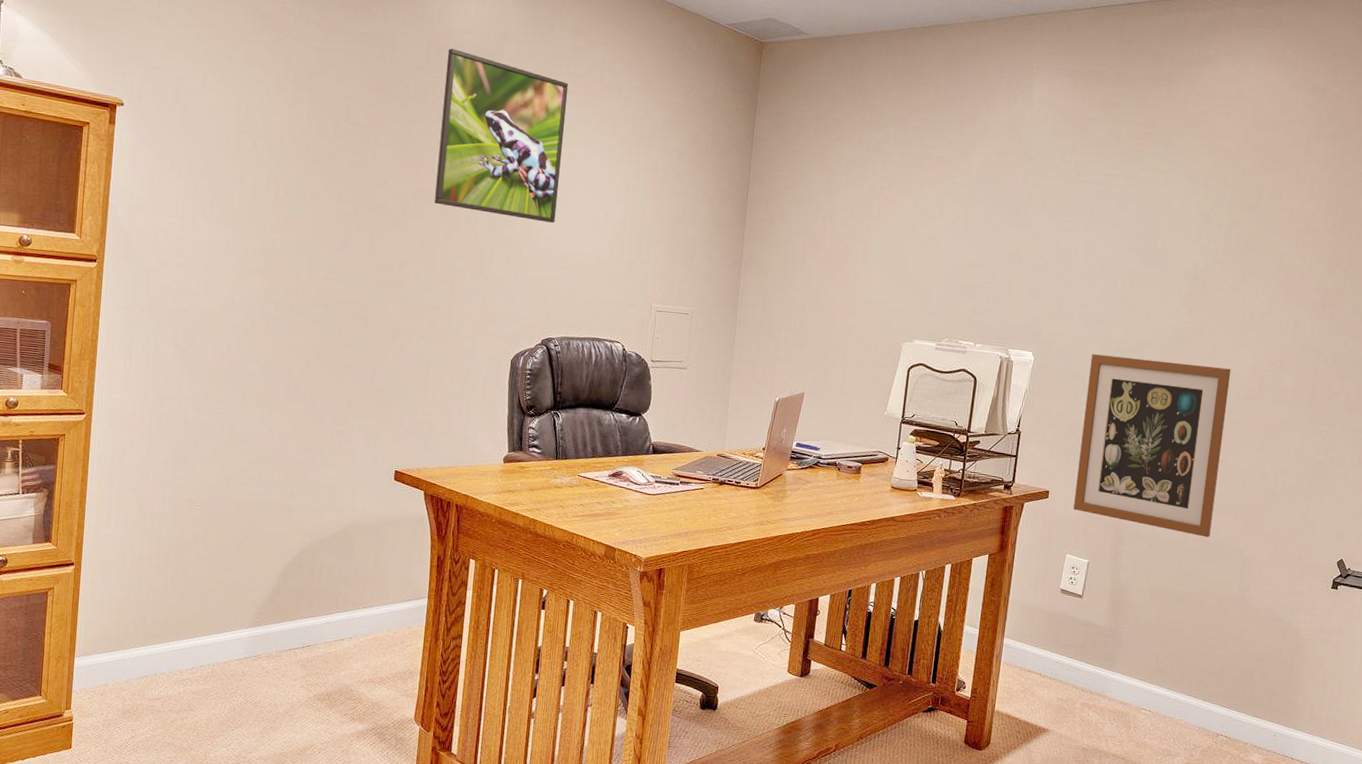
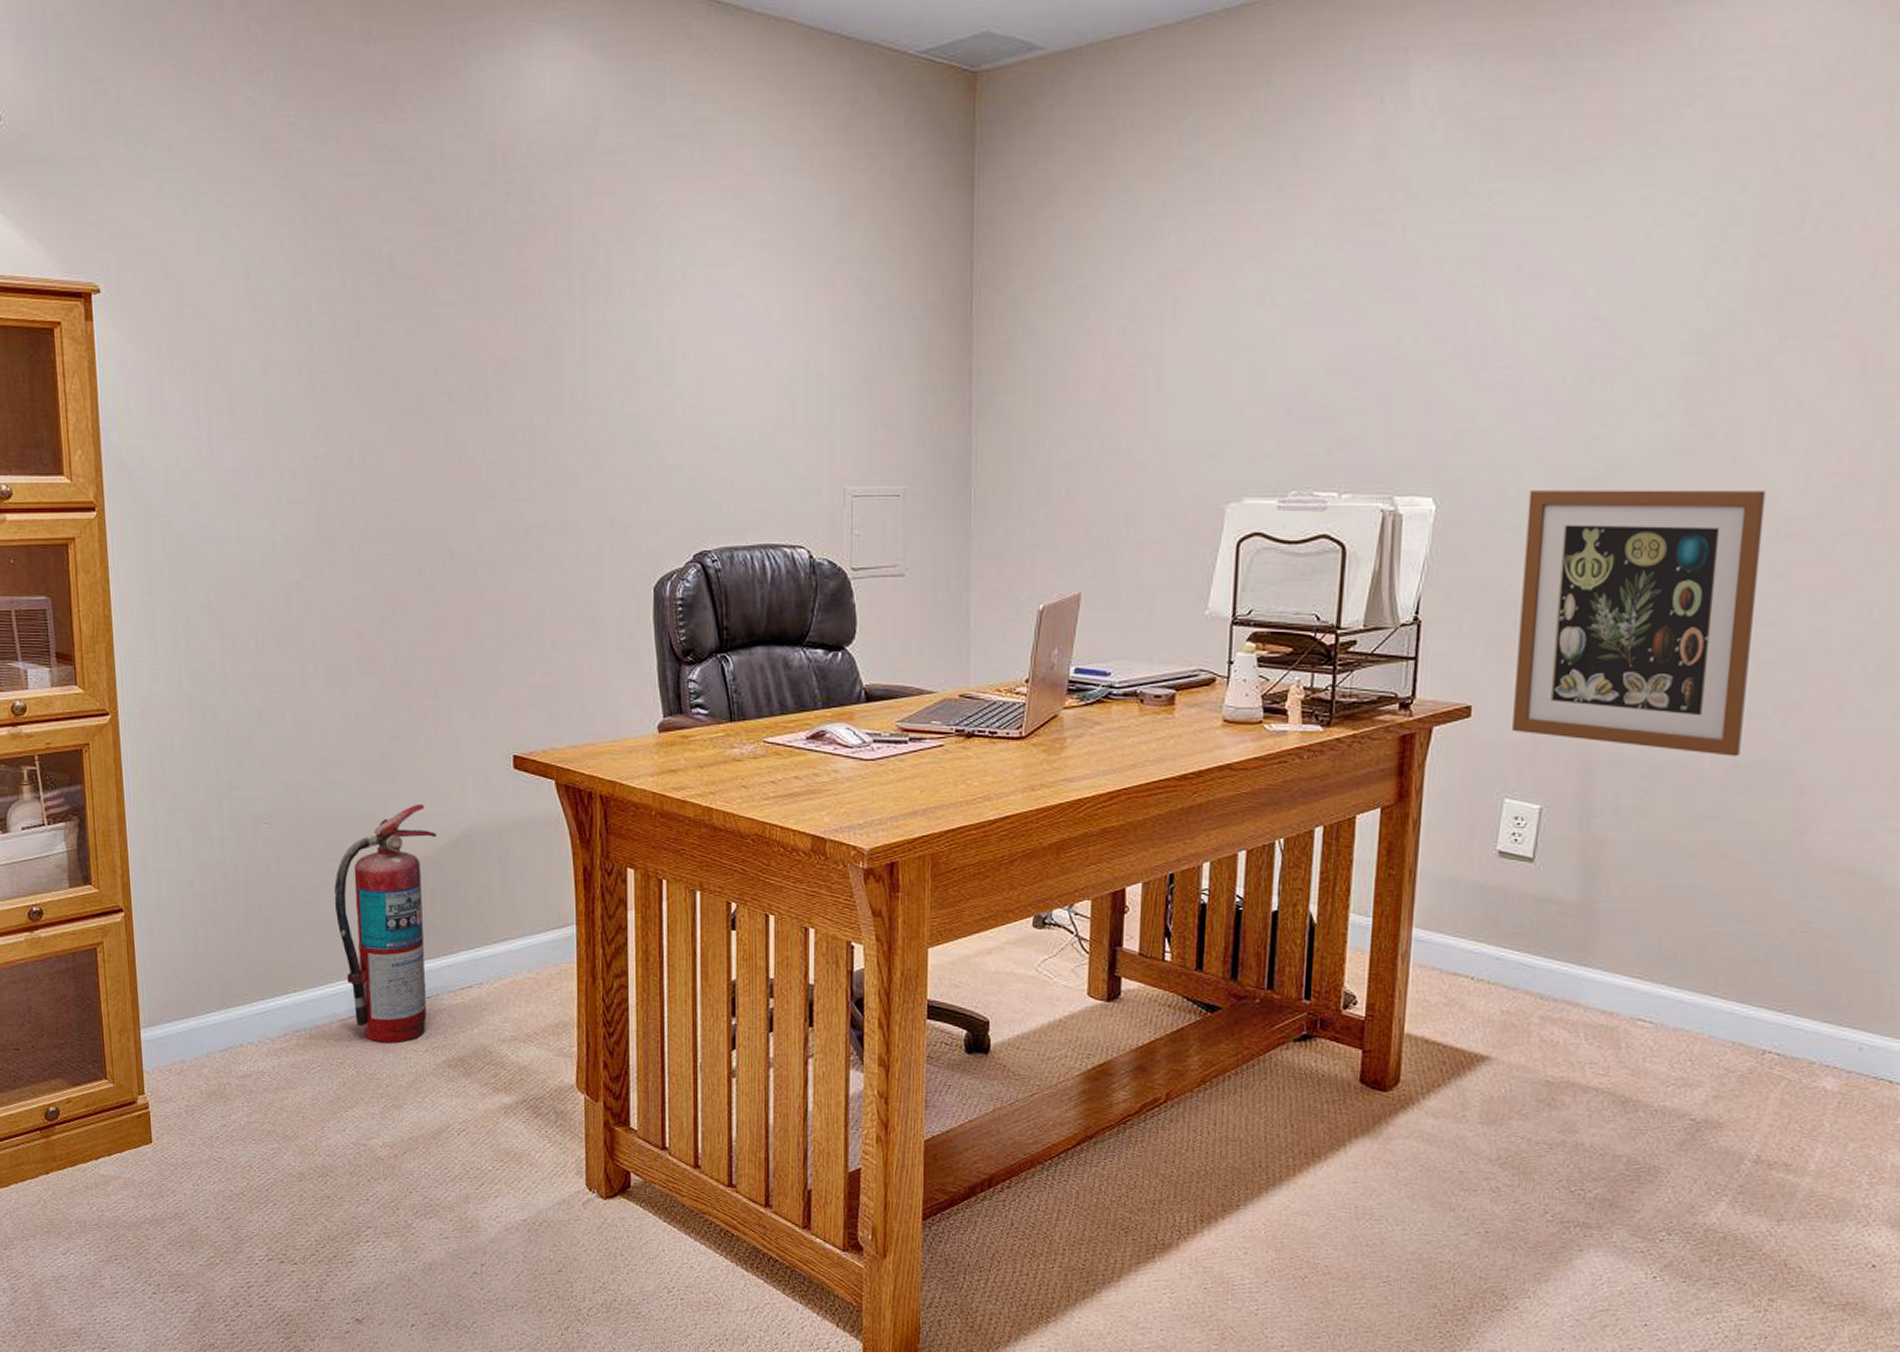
fire extinguisher: none [244,500,330,679] -> present [334,803,437,1043]
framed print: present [435,48,569,223] -> none [519,148,695,385]

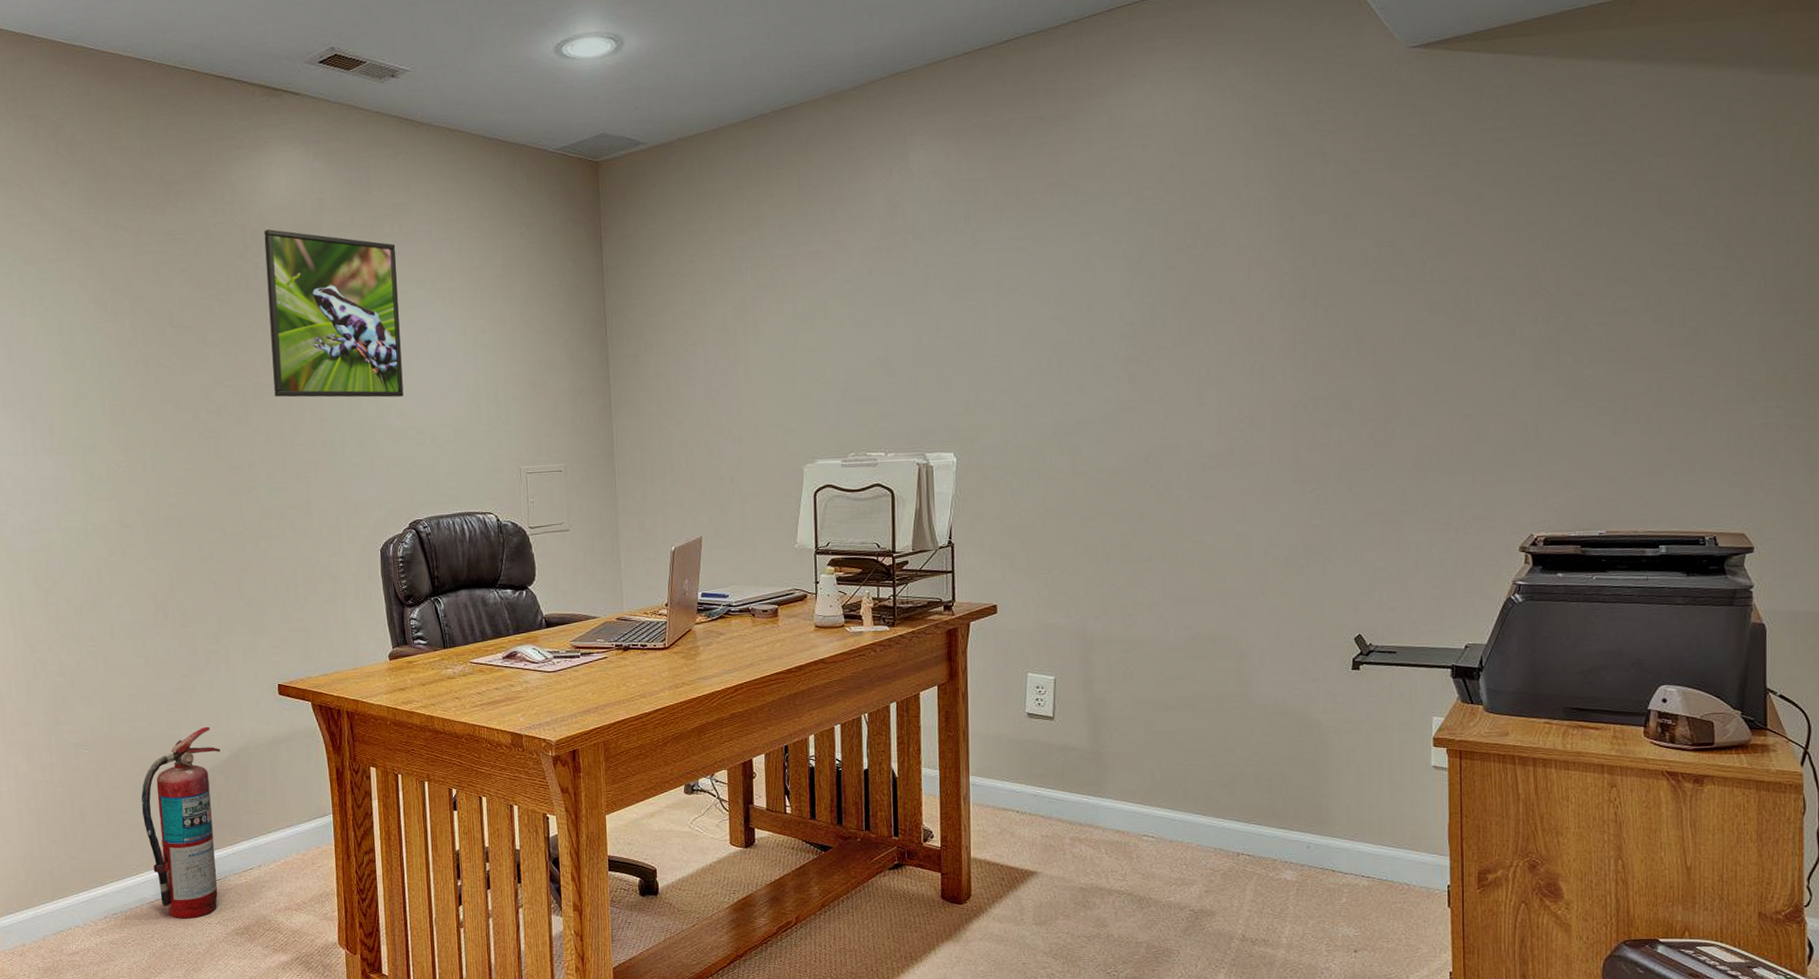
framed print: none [519,148,695,385] -> present [264,229,404,398]
wall art: present [1512,489,1767,757] -> none [1023,436,1195,632]

